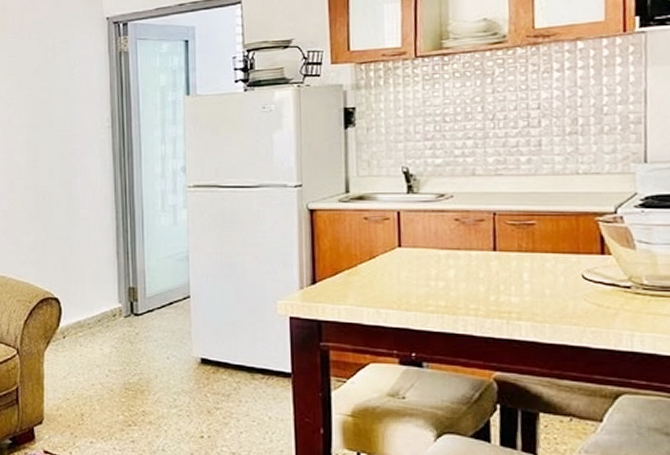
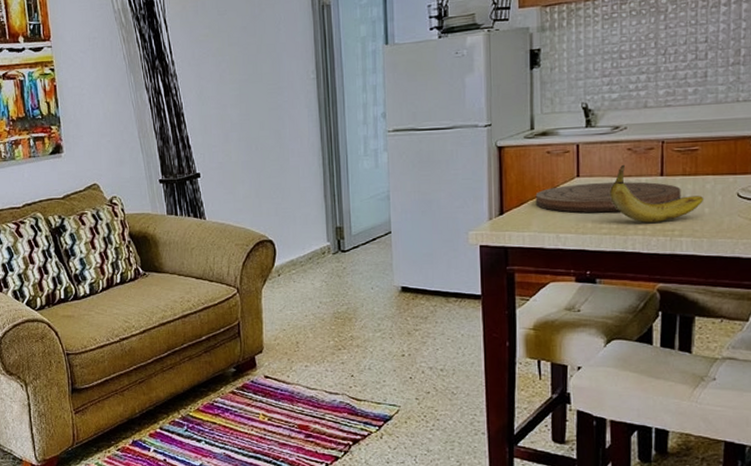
cutting board: none [352,255,518,288] -> present [535,182,682,213]
fruit: none [436,236,545,302] -> present [610,164,704,223]

